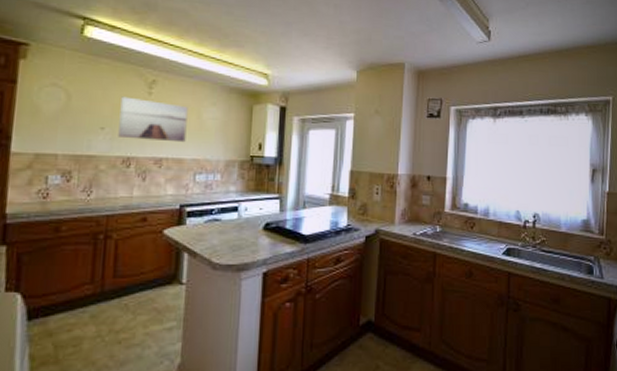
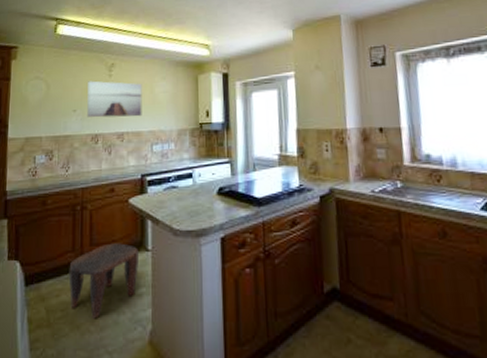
stool: none [84,275,171,354] -> present [68,243,138,319]

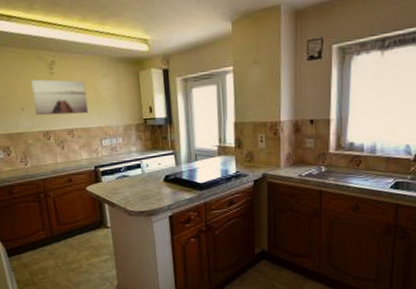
stool: present [68,243,138,319] -> none [43,222,102,279]

